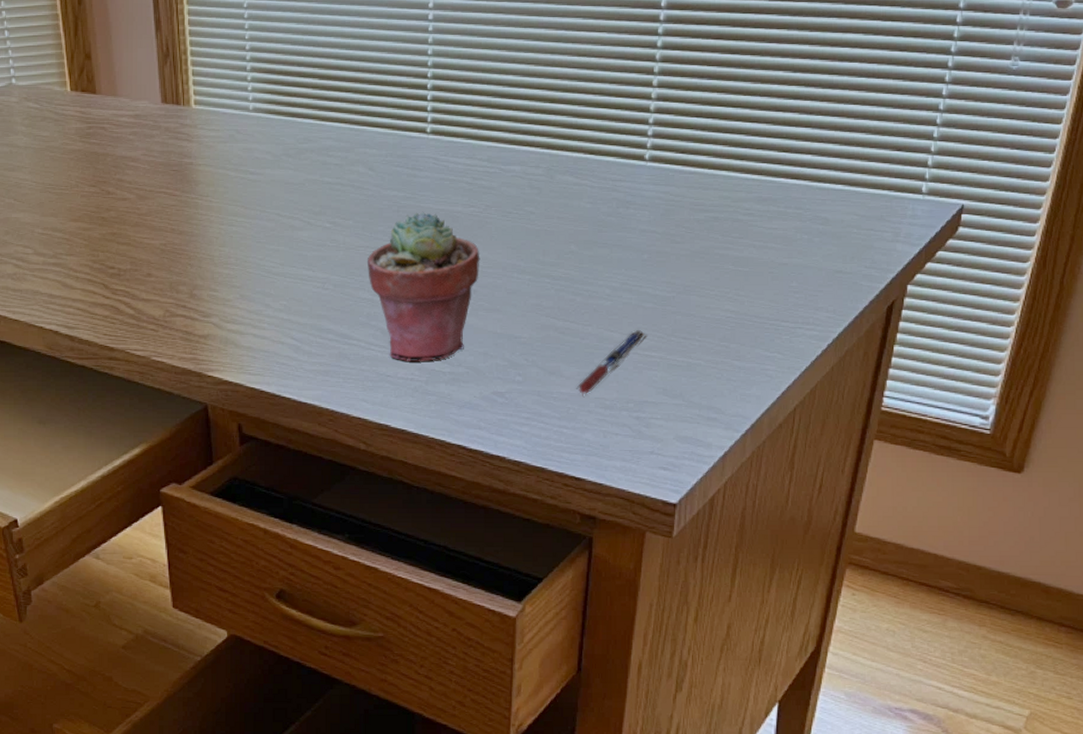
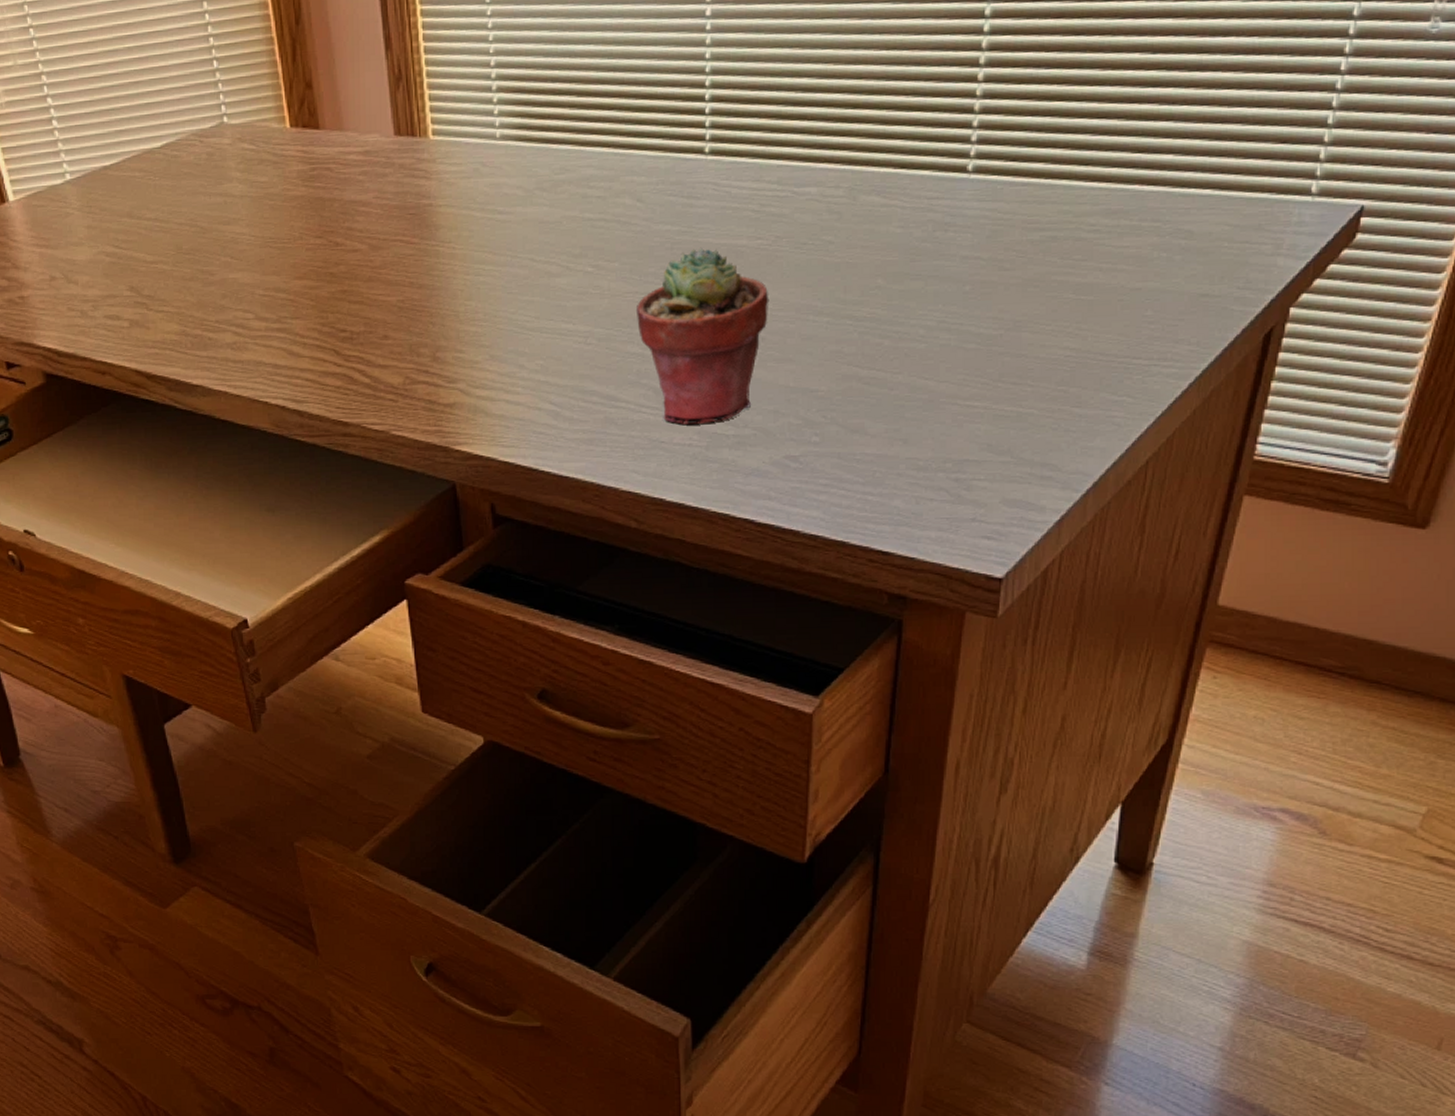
pen: present [575,330,645,395] -> none [882,376,966,456]

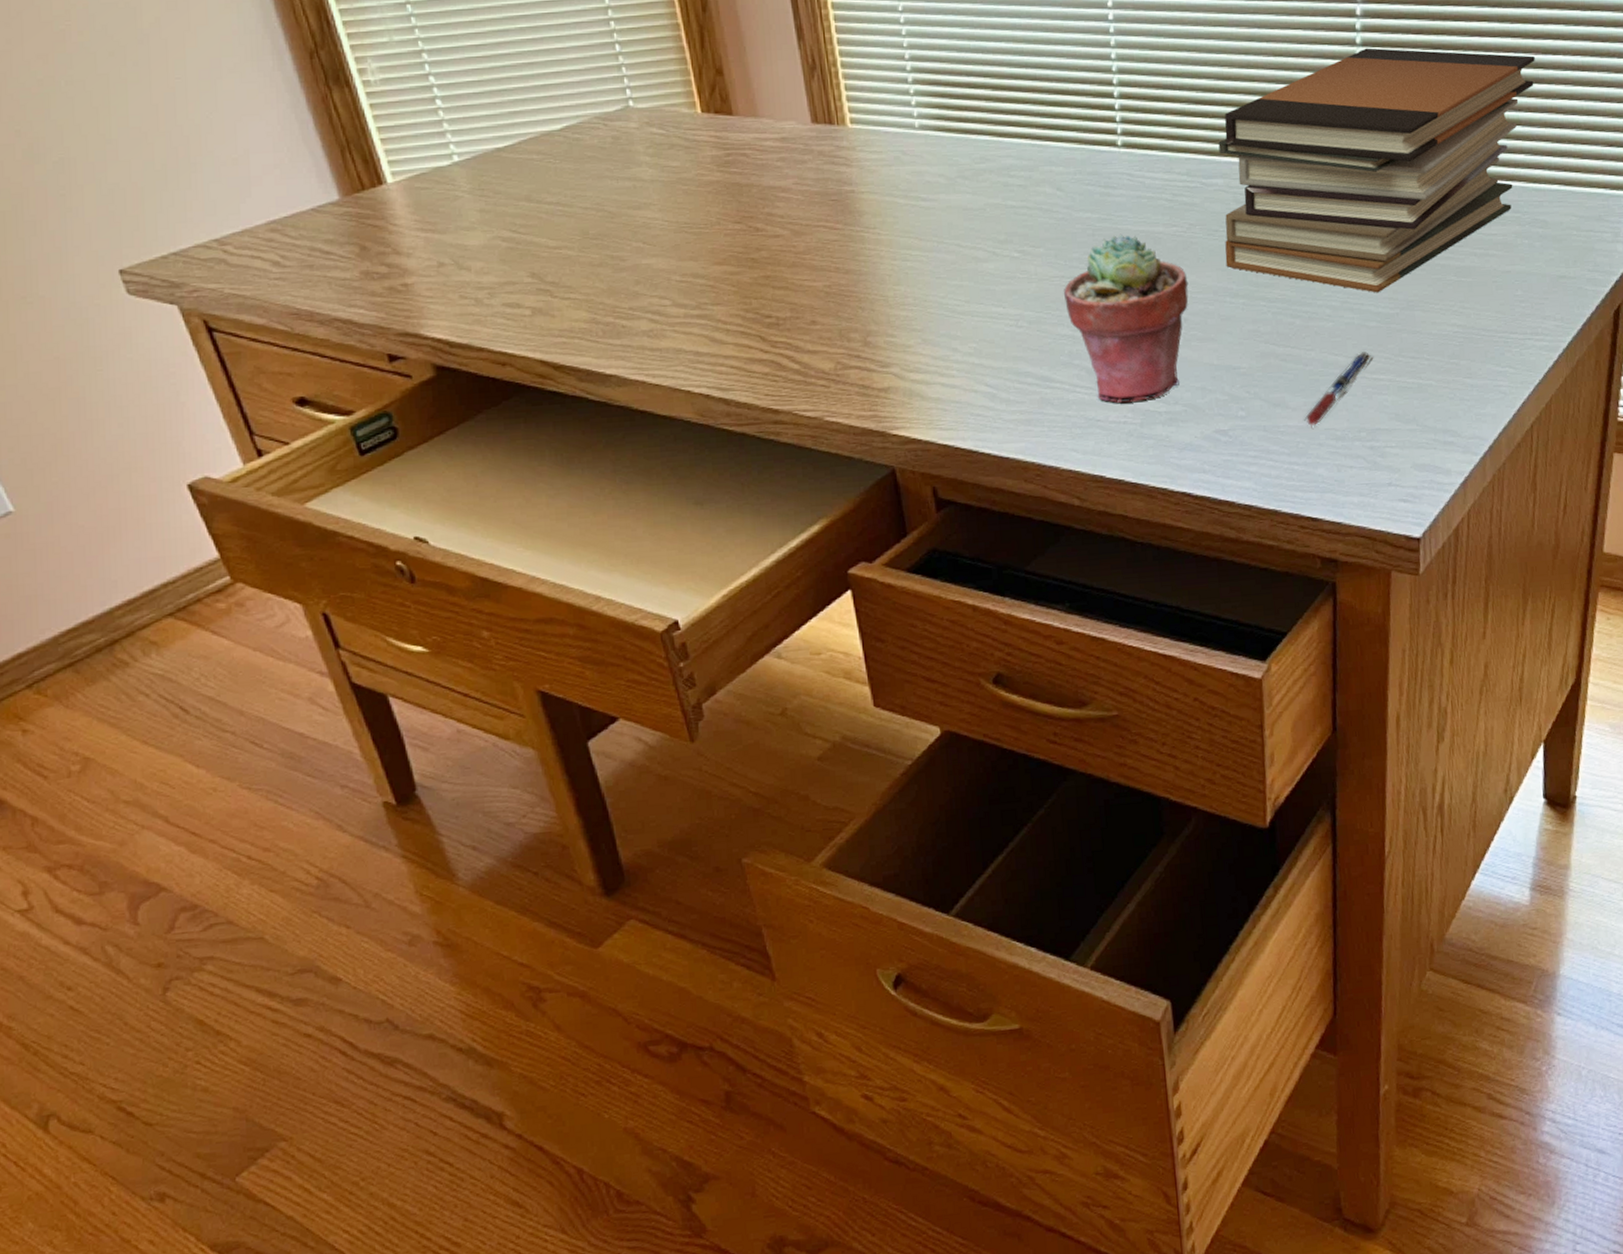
book stack: none [812,36,1200,312] -> present [1218,48,1535,293]
pen: none [882,376,966,456] -> present [1303,352,1371,427]

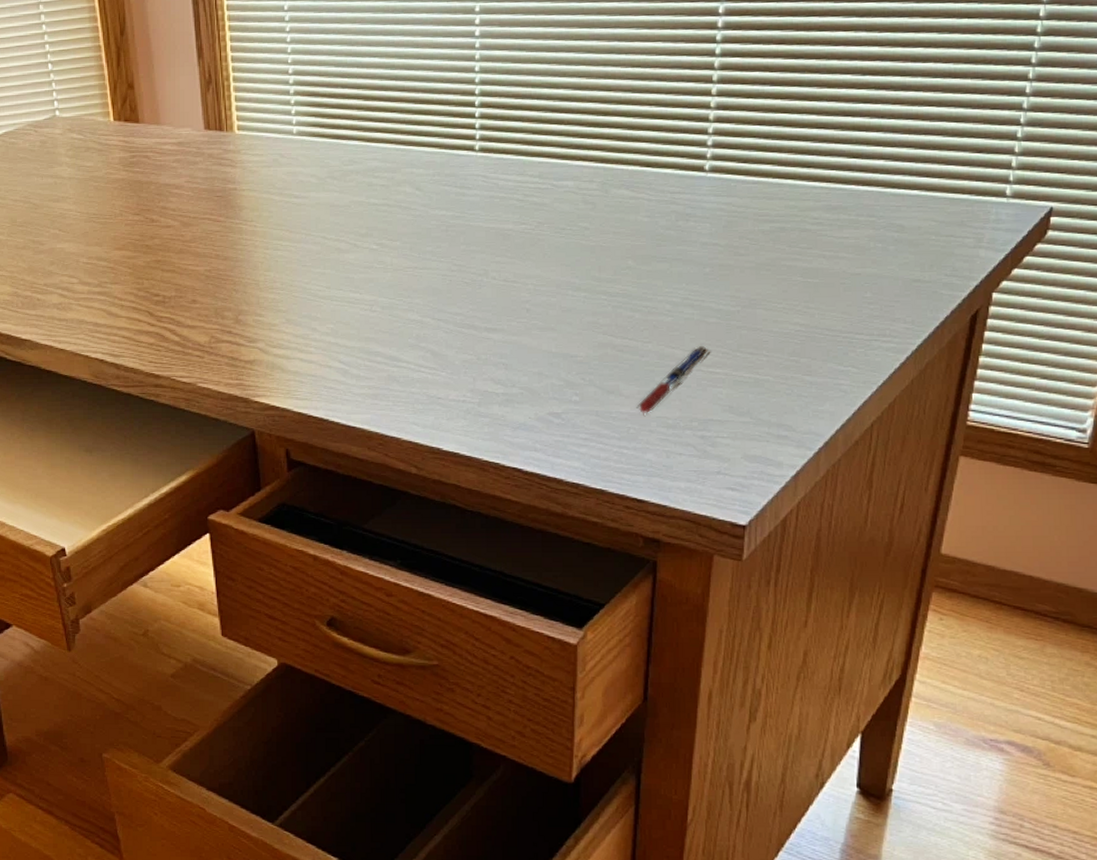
potted succulent: present [1063,233,1189,403] -> none [415,230,533,383]
book stack: present [1218,48,1535,293] -> none [570,58,903,291]

